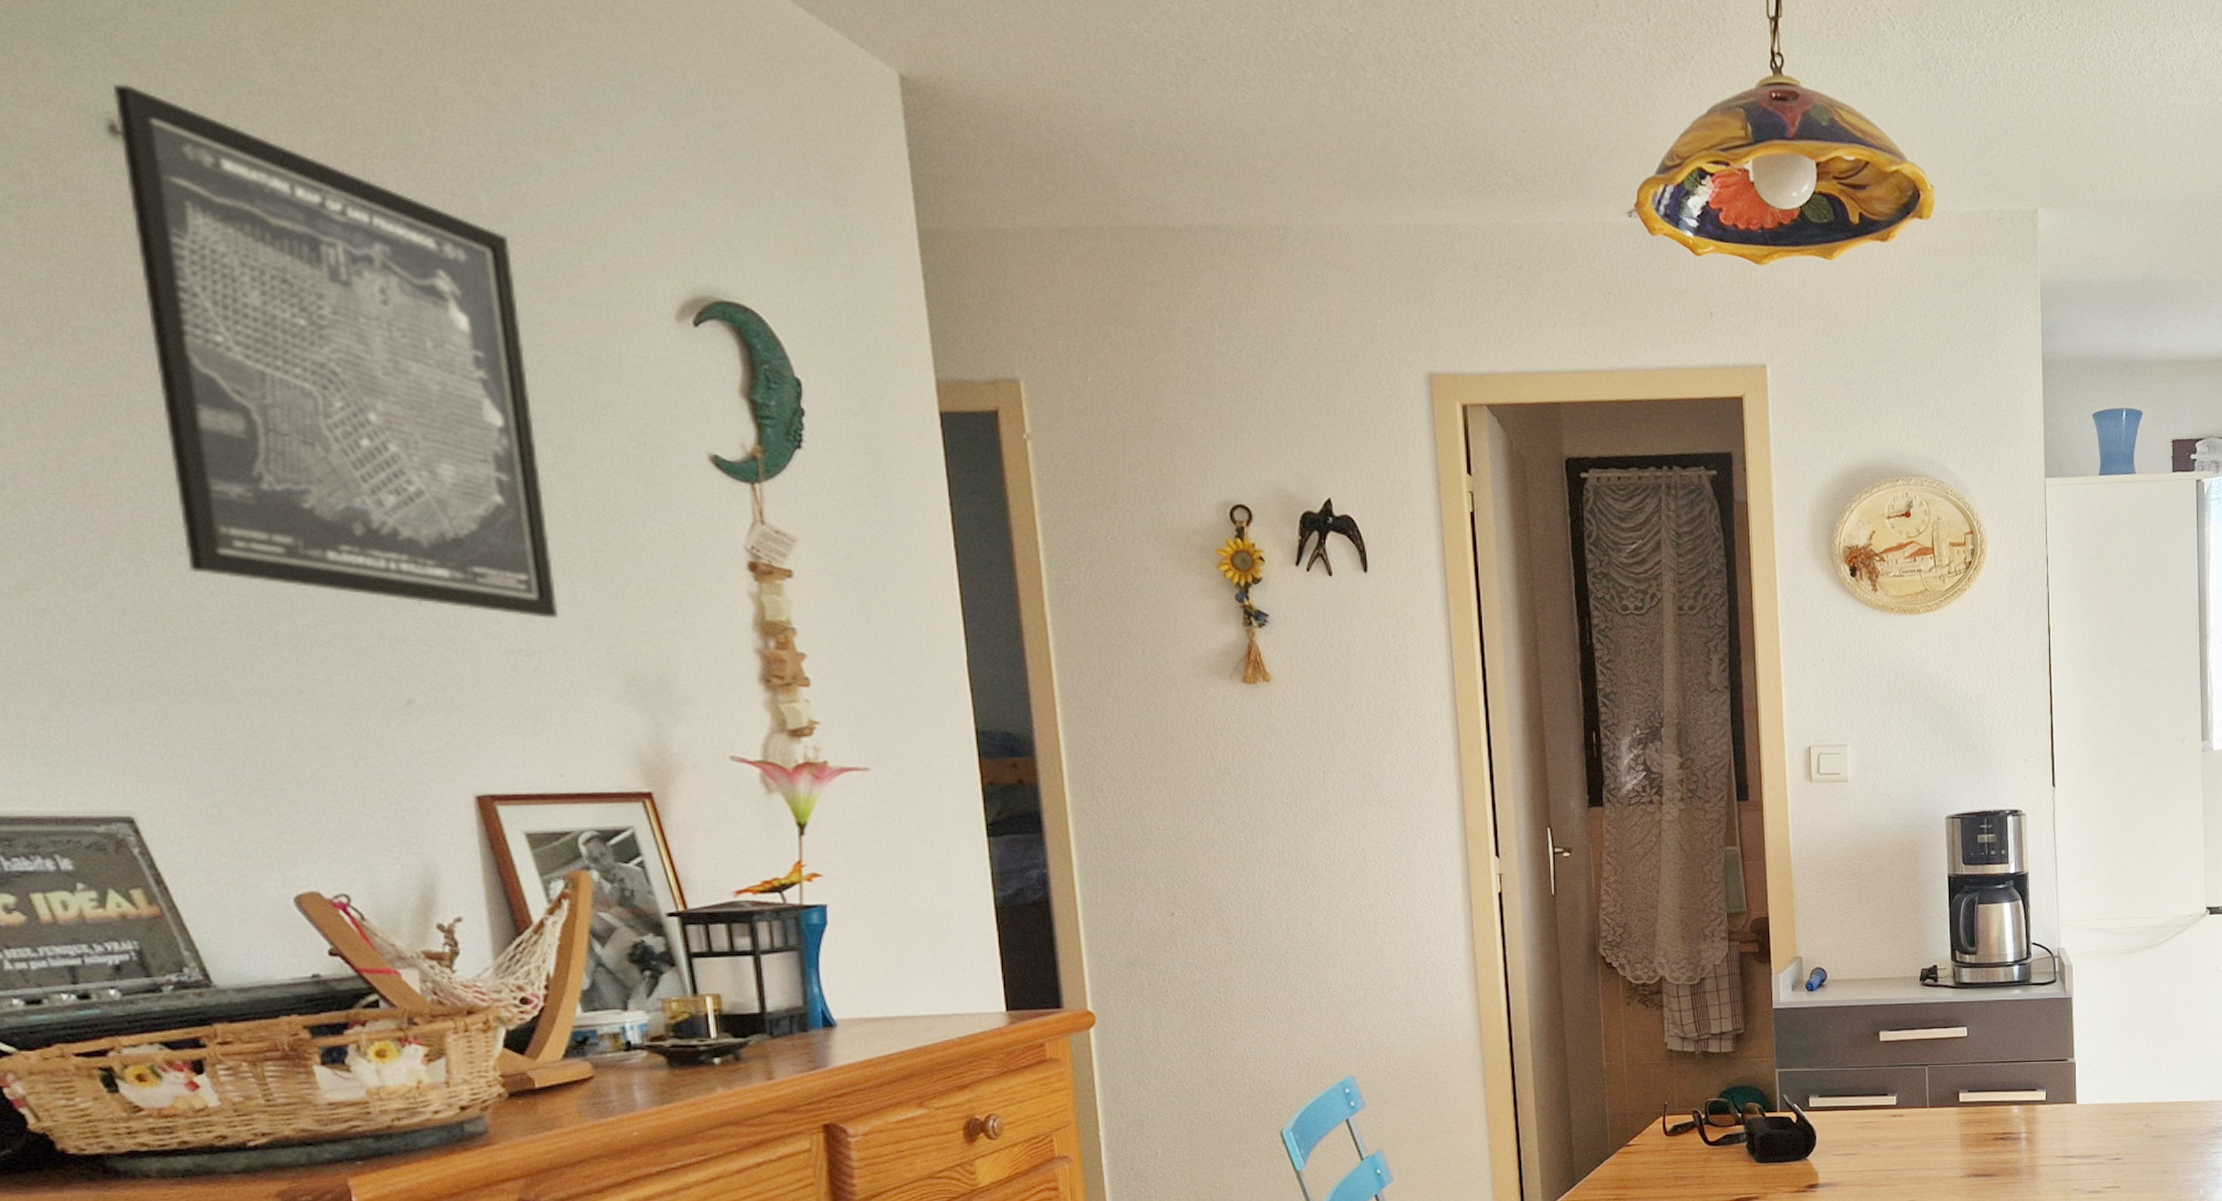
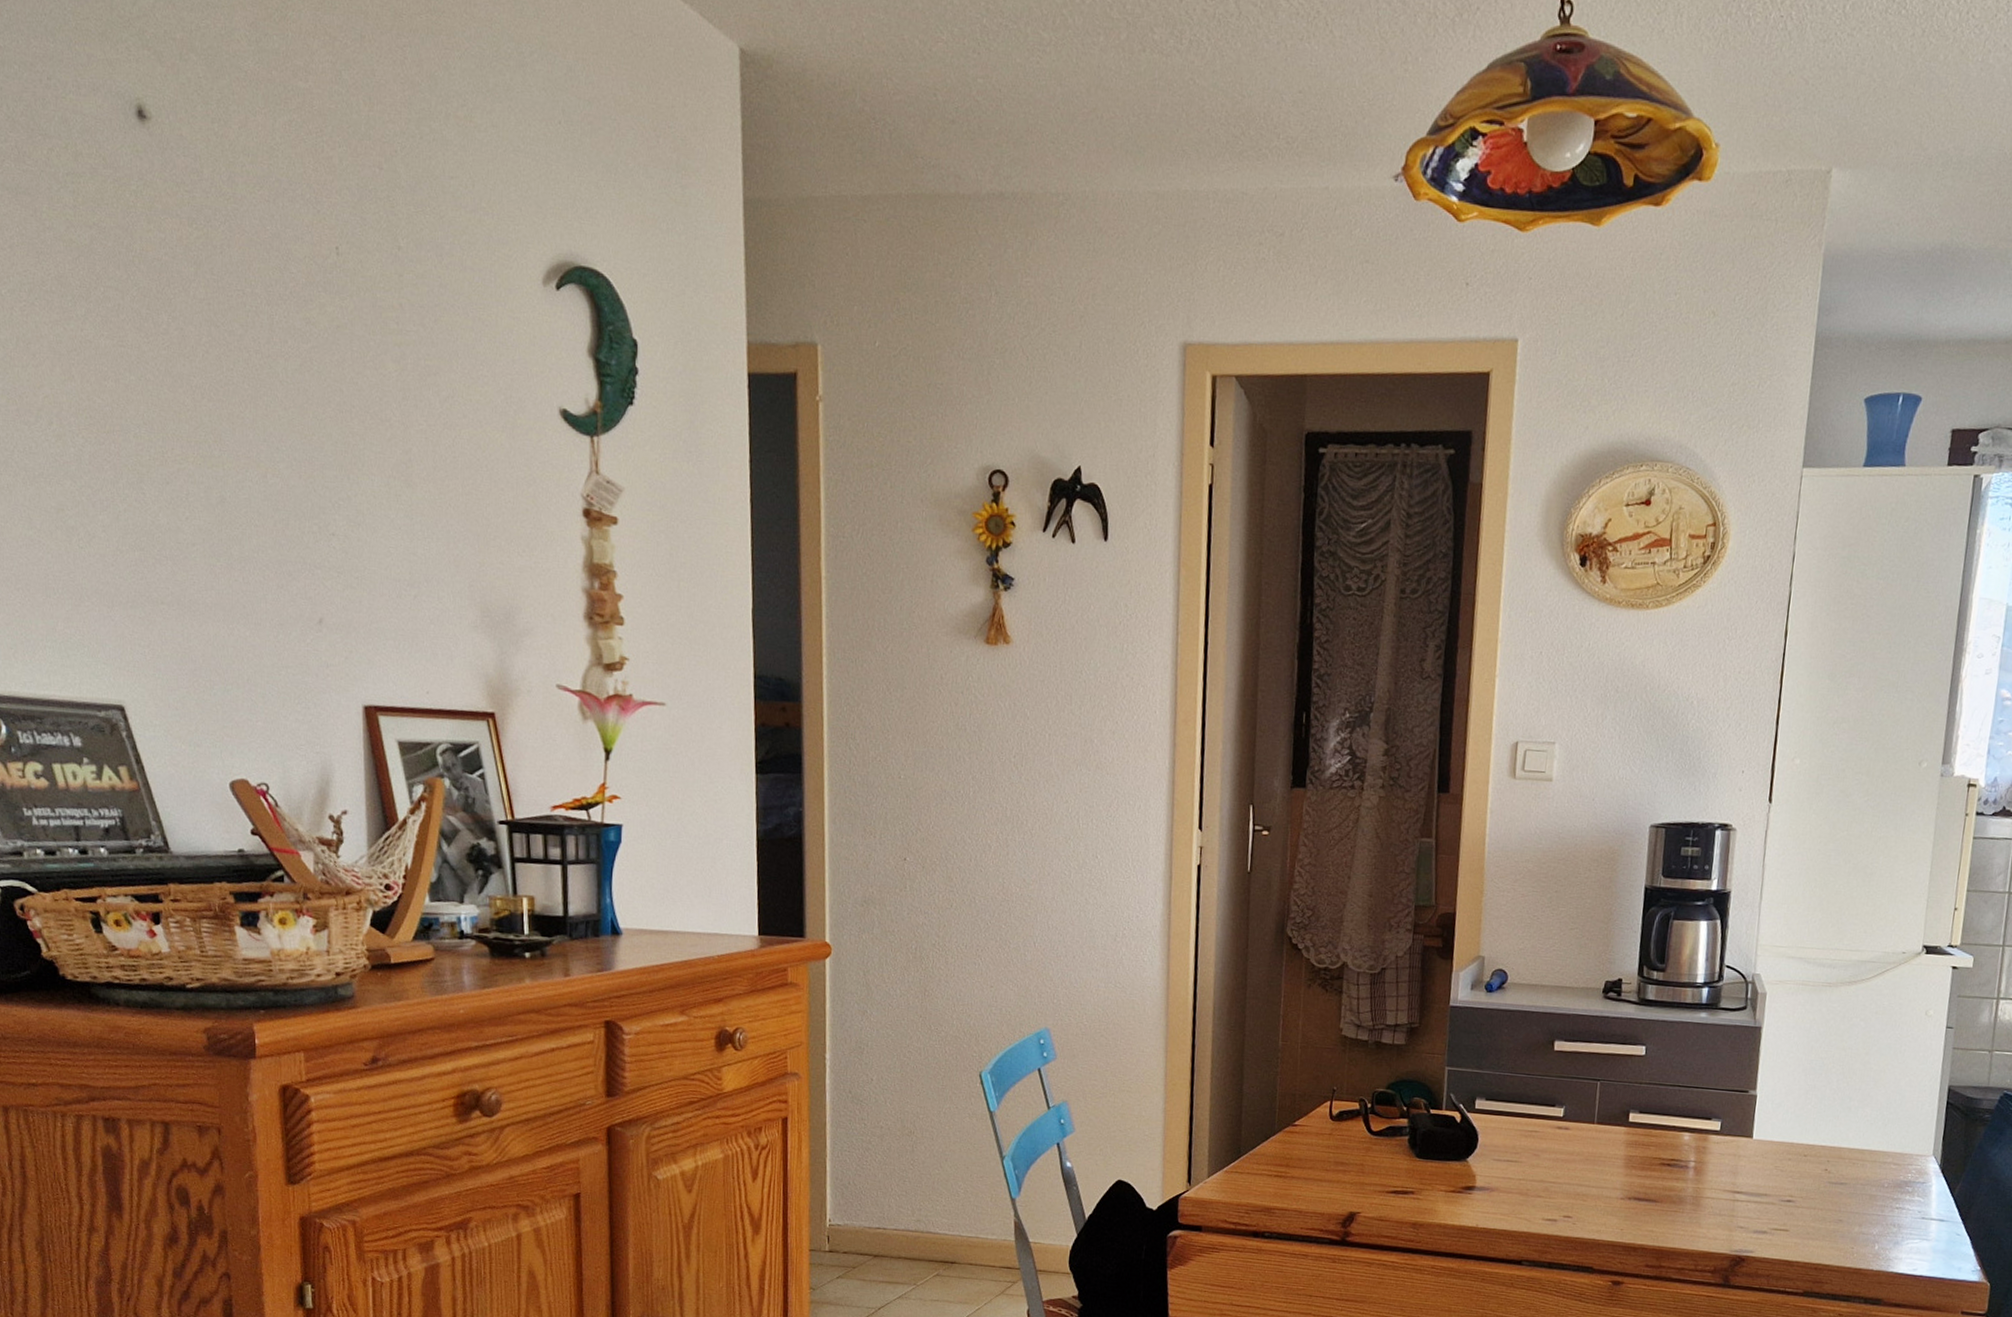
wall art: present [112,84,559,619] -> none [141,73,436,553]

